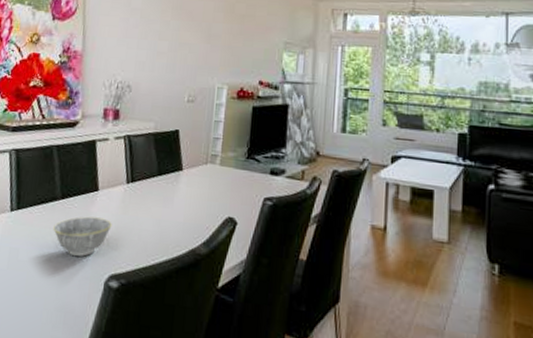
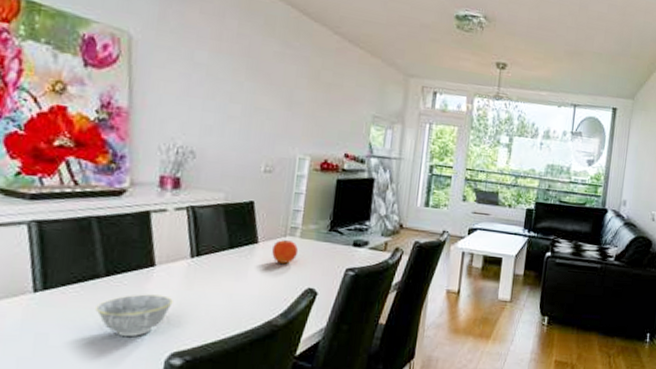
fruit: none [195,167,219,191] -> present [272,240,299,264]

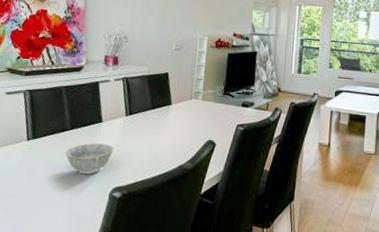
fruit: present [272,240,299,264] -> none [182,102,201,121]

